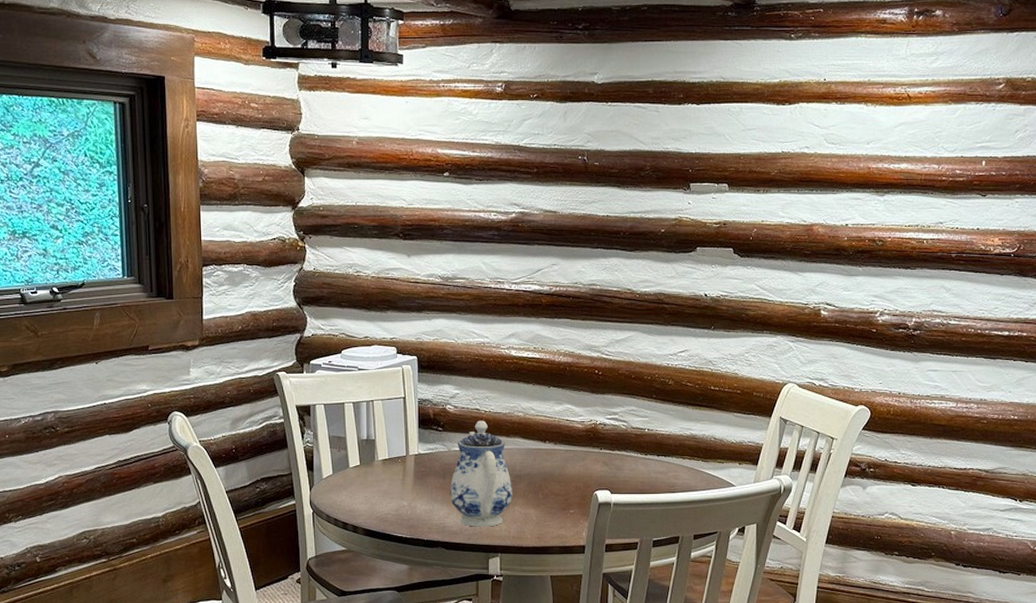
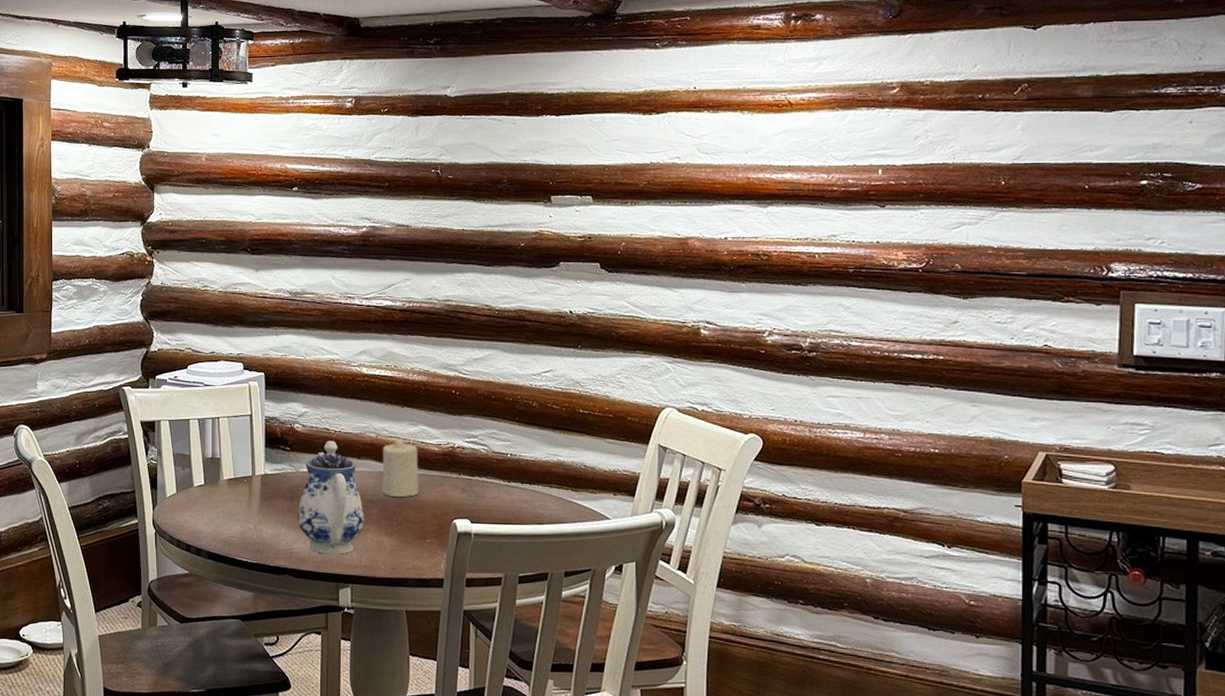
candle: none [529,416,563,471] -> present [382,438,418,497]

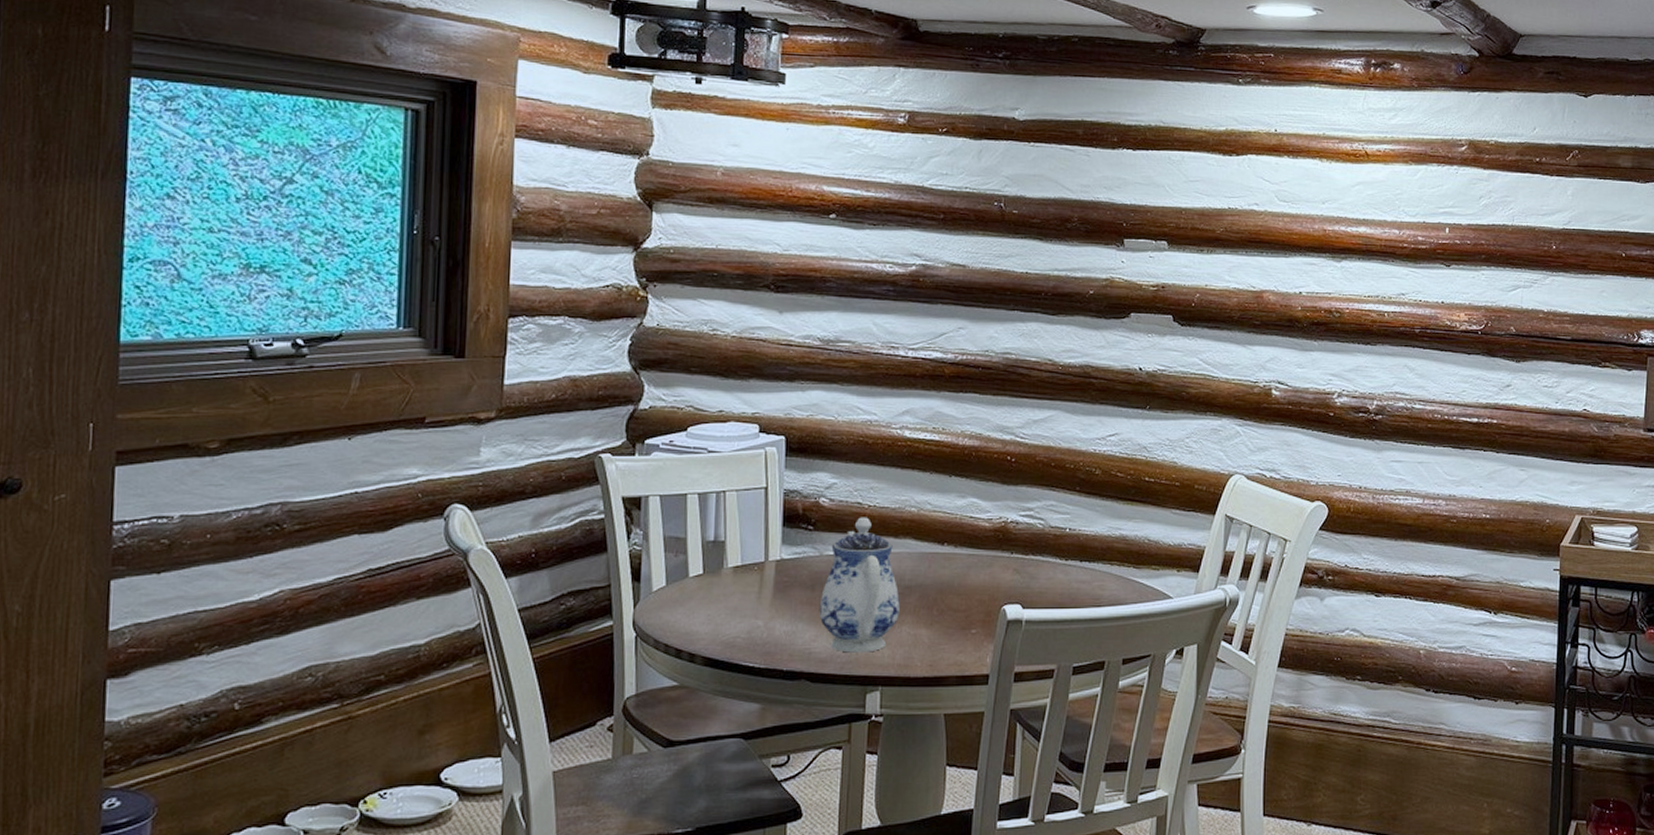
candle: present [382,438,418,497] -> none [922,513,966,581]

